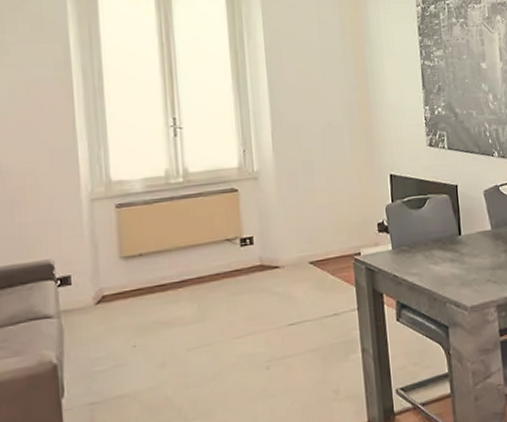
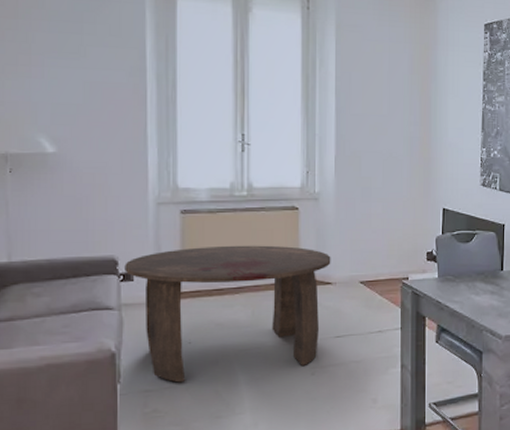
coffee table: none [61,231,277,391] -> present [124,245,331,383]

